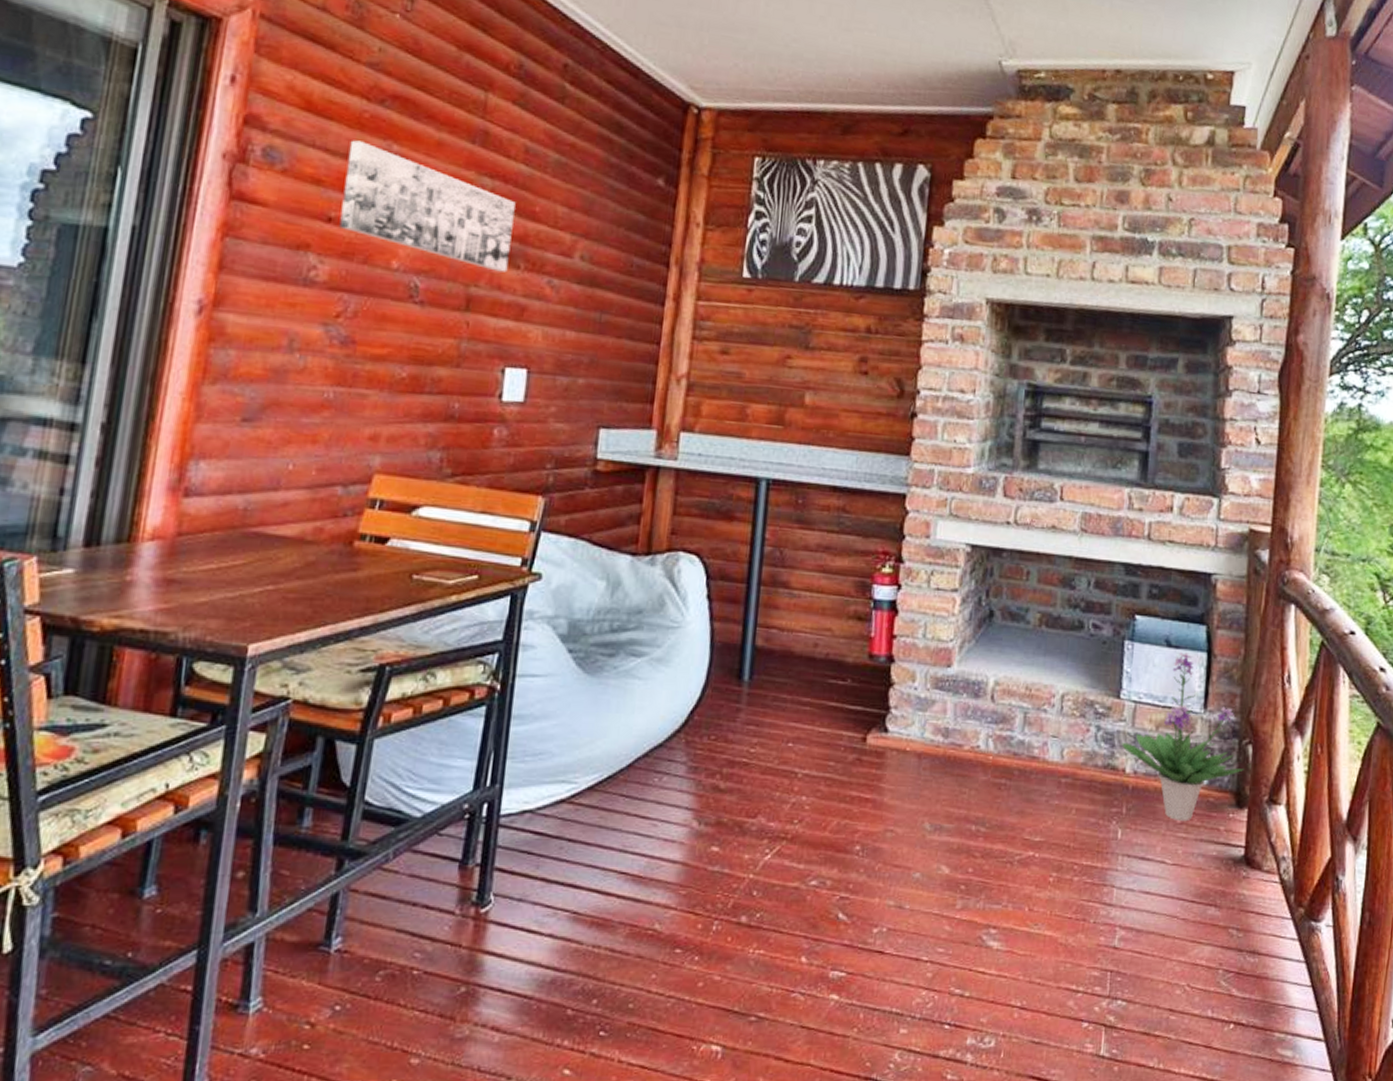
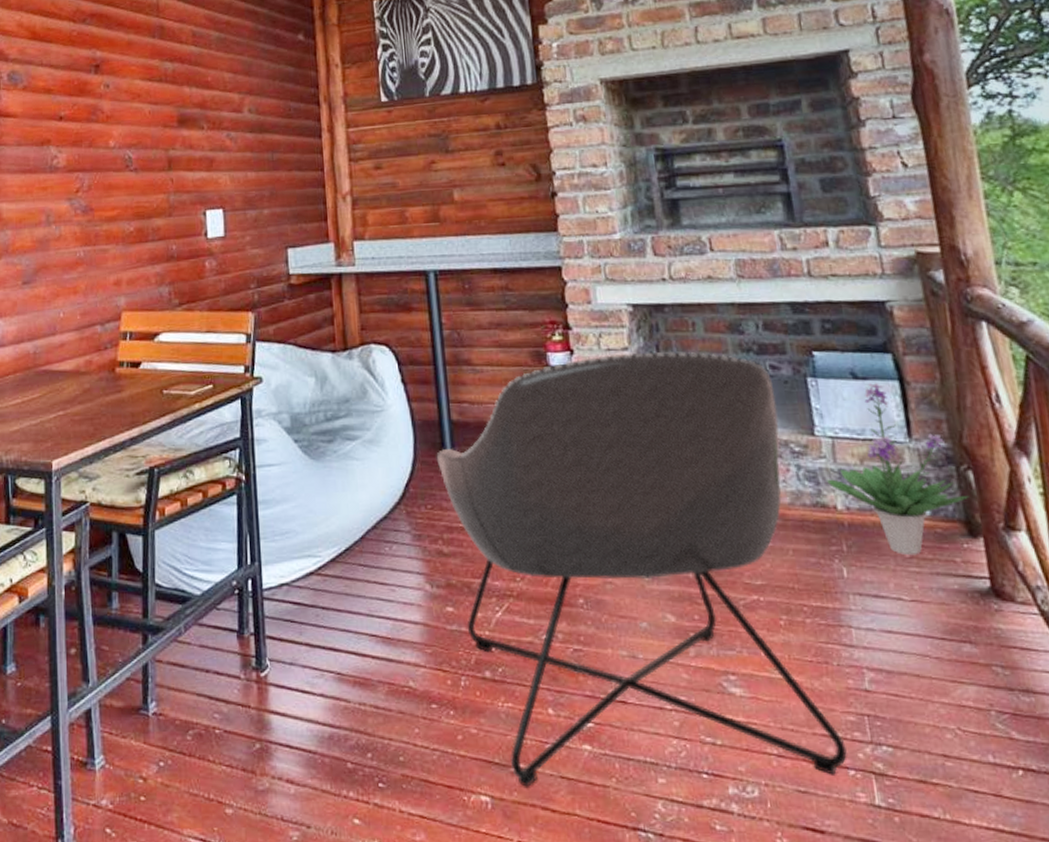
wall art: present [339,140,516,273] -> none [66,54,195,135]
lounge chair: none [730,595,1093,1037] -> present [436,351,847,787]

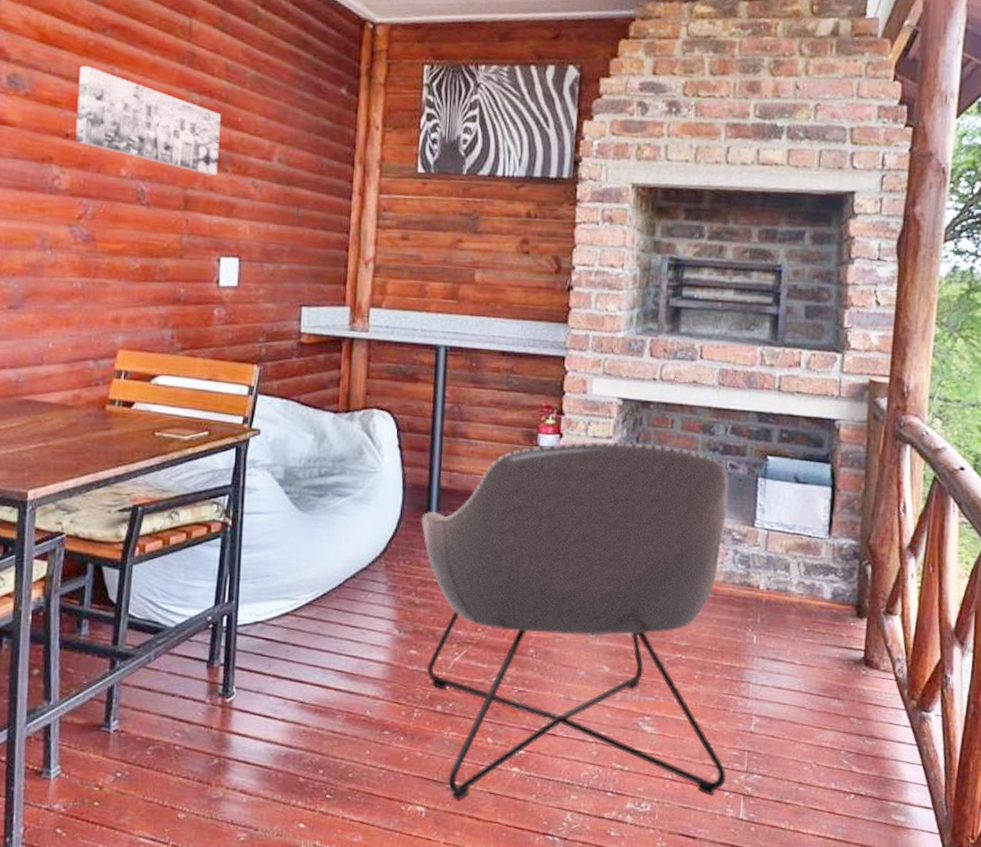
wall art: none [66,54,195,135] -> present [75,66,221,176]
potted plant: present [826,383,970,556] -> none [755,487,864,630]

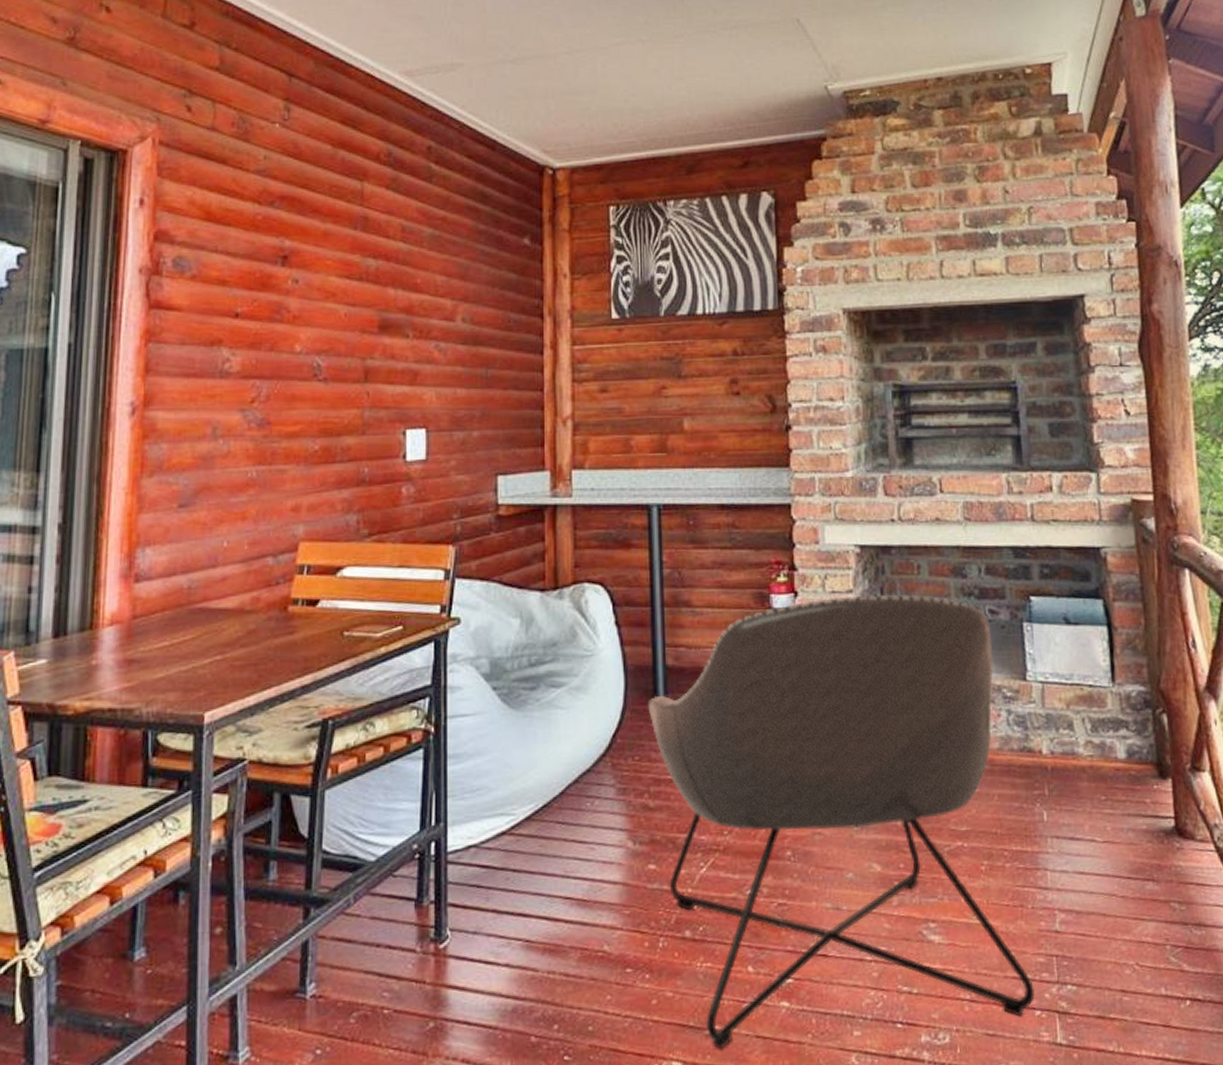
wall art: present [75,66,221,176] -> none [246,241,399,343]

